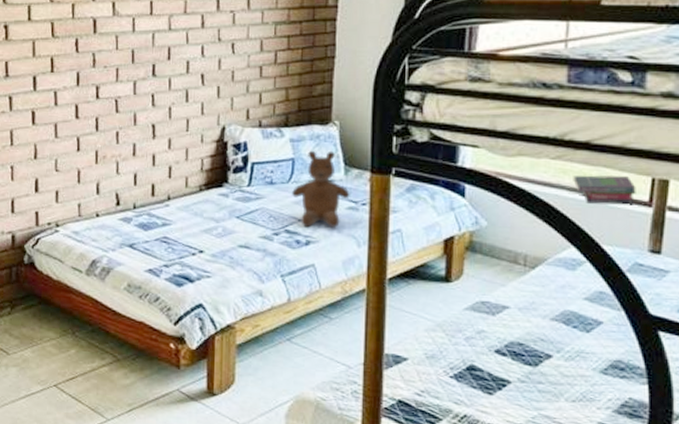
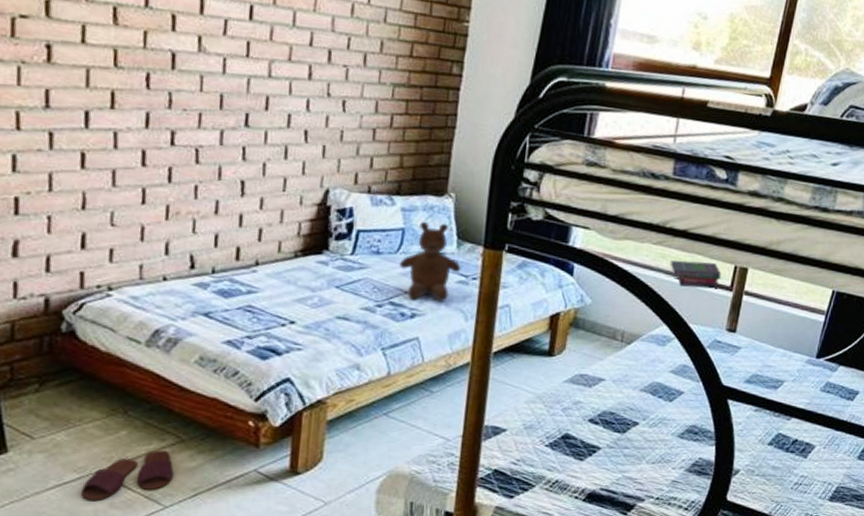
slippers: none [44,367,113,411] -> present [81,449,174,502]

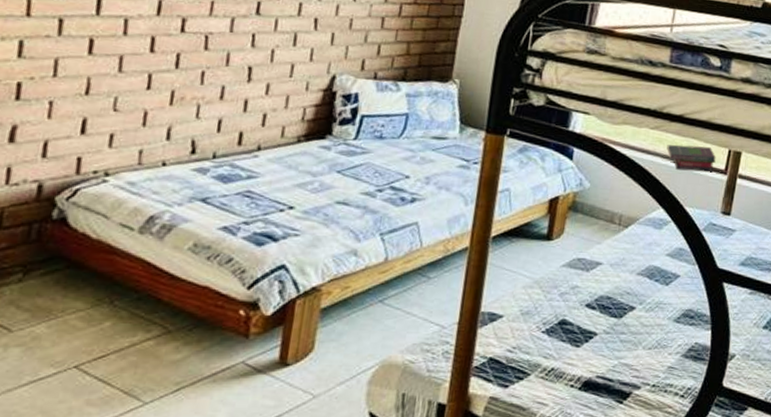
slippers: present [81,449,174,502] -> none [56,341,157,399]
teddy bear: present [399,222,461,301] -> none [402,107,463,186]

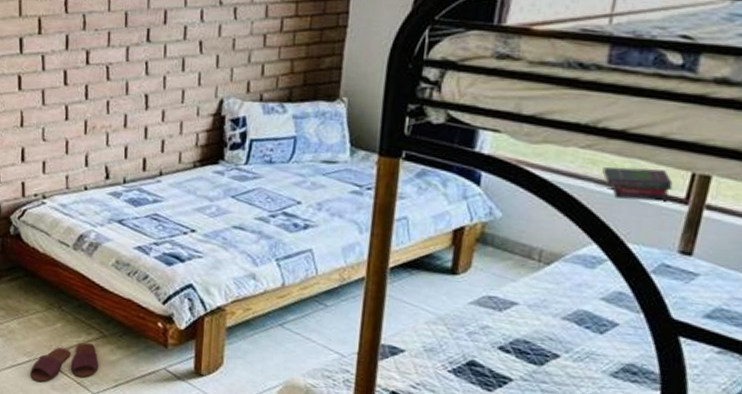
slippers: none [56,341,157,399] -> present [30,342,99,383]

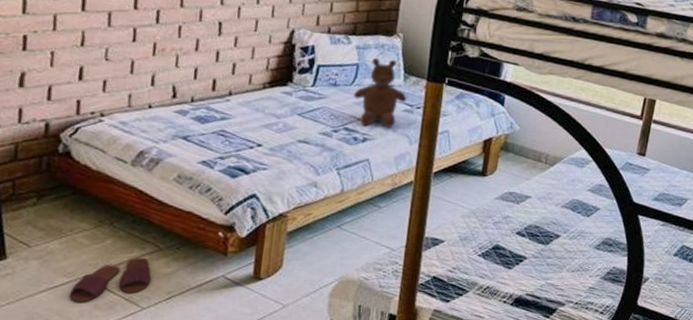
teddy bear: none [292,129,355,212] -> present [354,58,407,127]
books: present [602,166,673,202] -> none [588,92,633,118]

